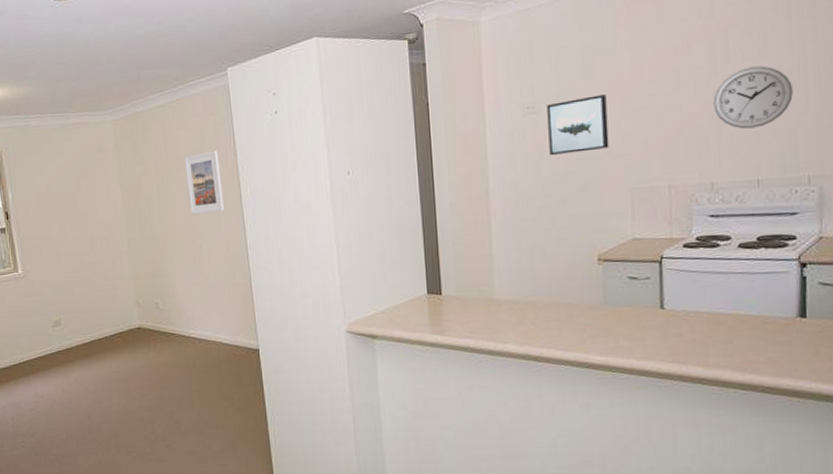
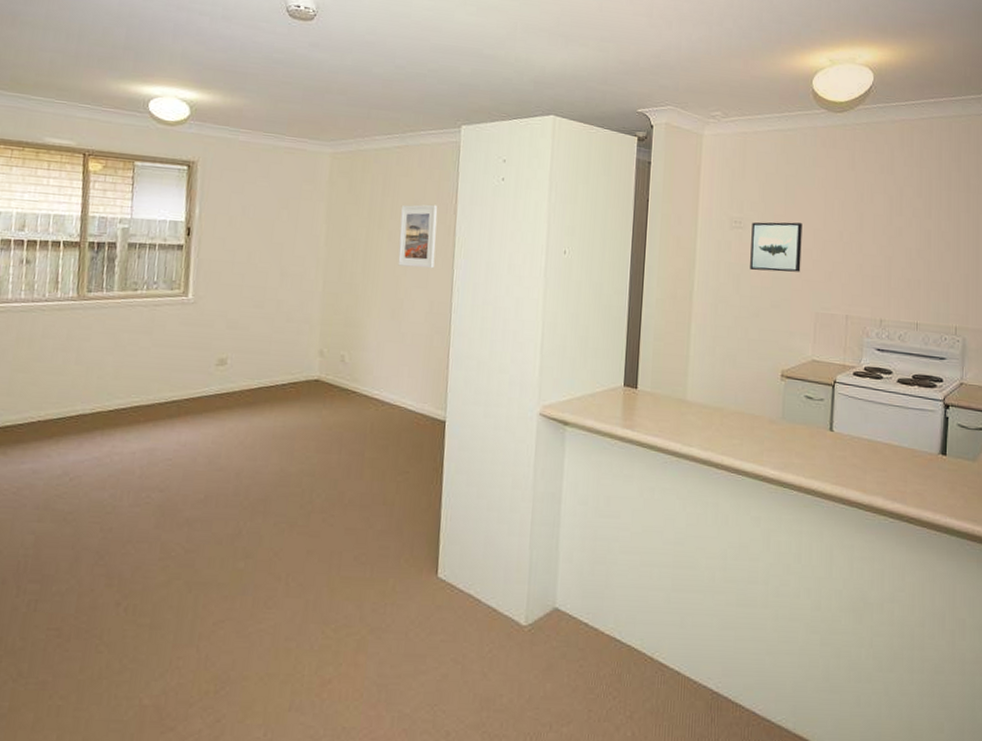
wall clock: present [713,66,793,129] -> none [887,223,948,277]

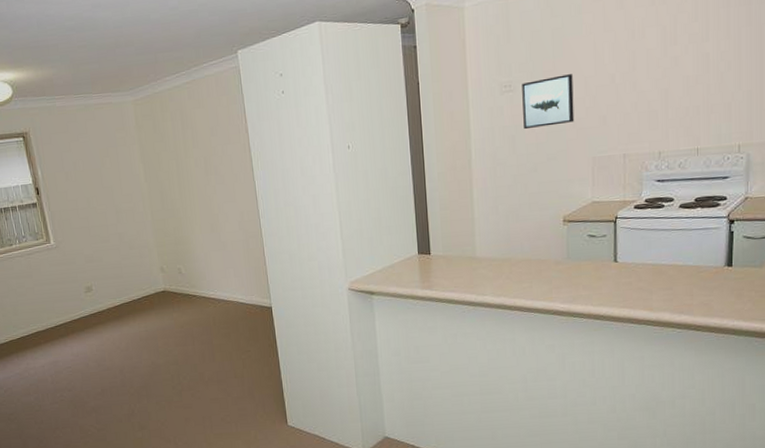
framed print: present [397,204,438,269] -> none [200,127,238,187]

